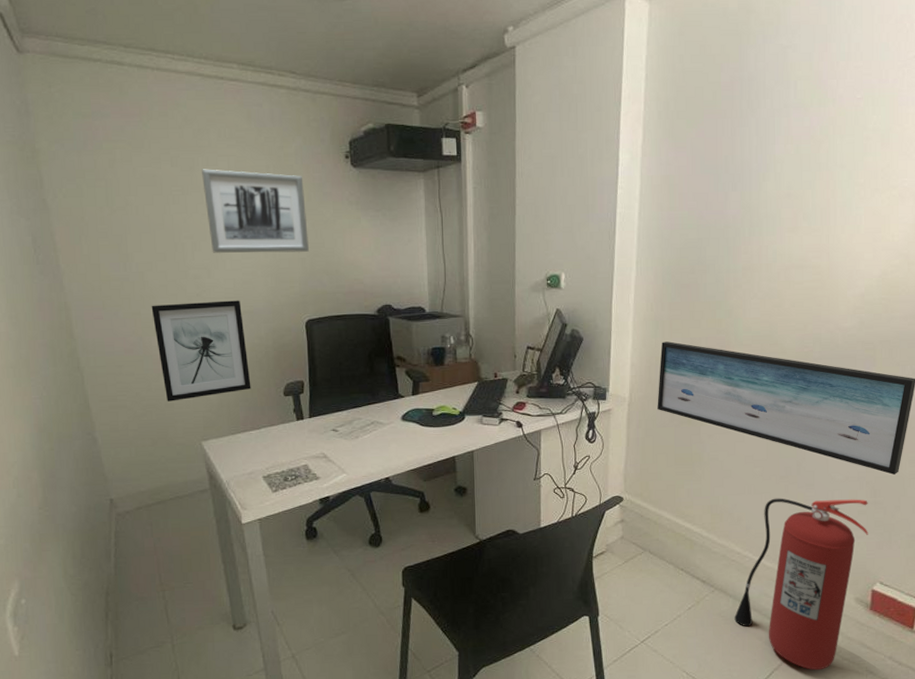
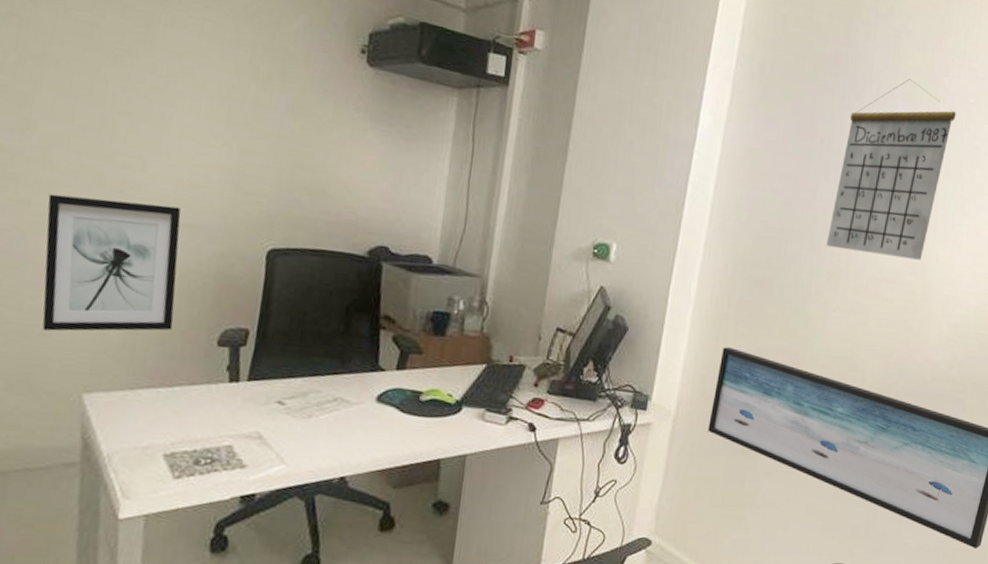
wall art: present [202,169,309,253] -> none [154,29,299,161]
calendar: none [739,88,846,247] -> present [826,79,956,260]

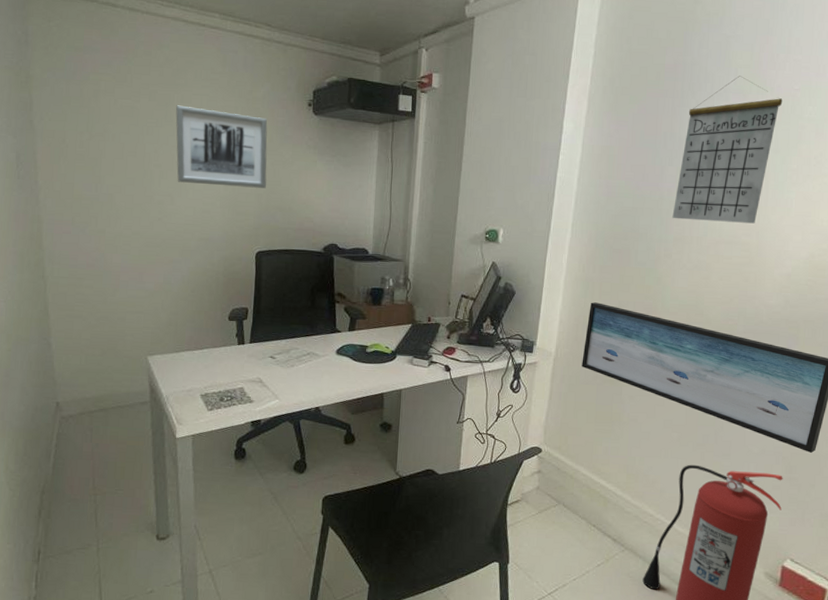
wall art: present [42,193,181,332] -> none [115,225,199,316]
wall art: none [154,29,299,161] -> present [175,105,268,188]

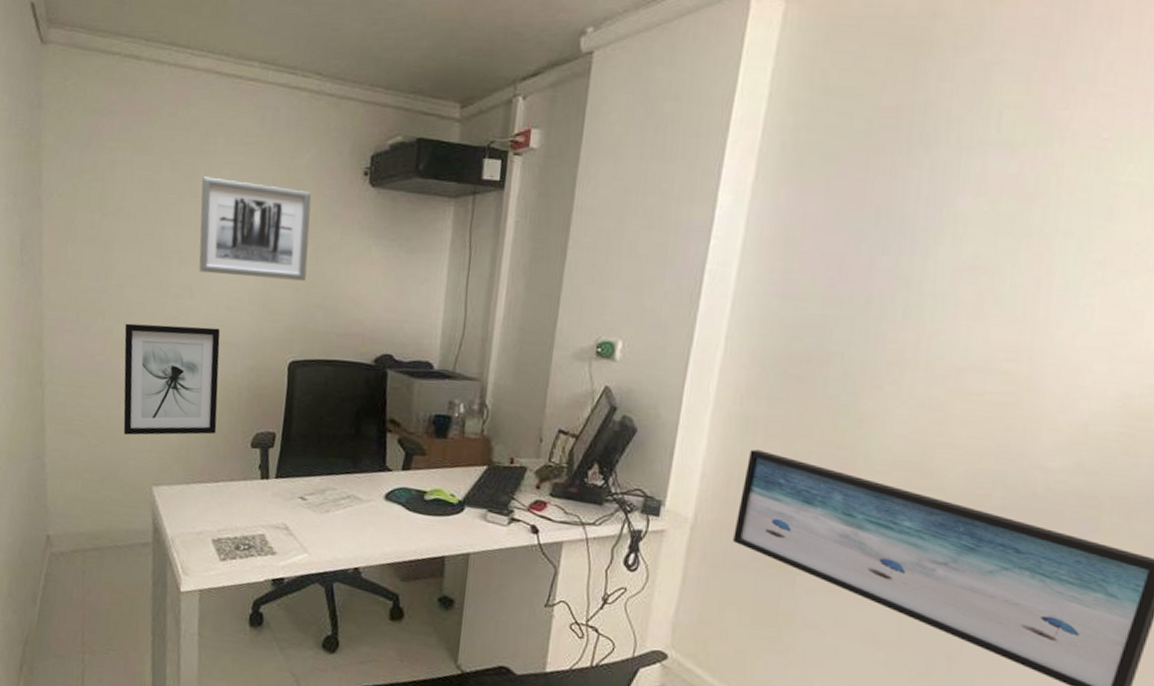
wall art: none [115,225,199,316] -> present [123,323,220,436]
calendar: present [672,76,783,224] -> none [885,120,1081,343]

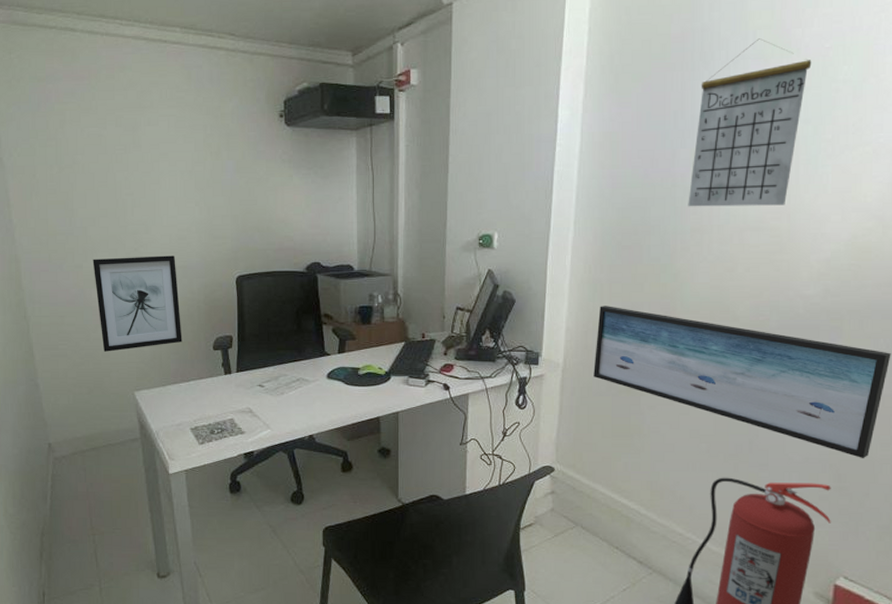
wall art: present [198,176,312,281] -> none [144,128,242,210]
calendar: none [885,120,1081,343] -> present [688,38,812,207]

